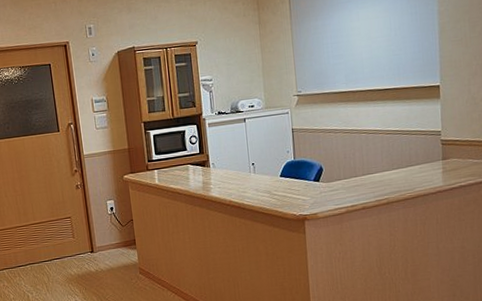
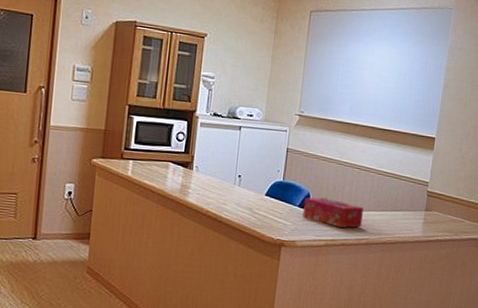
tissue box: none [318,167,379,193] -> present [302,197,363,228]

